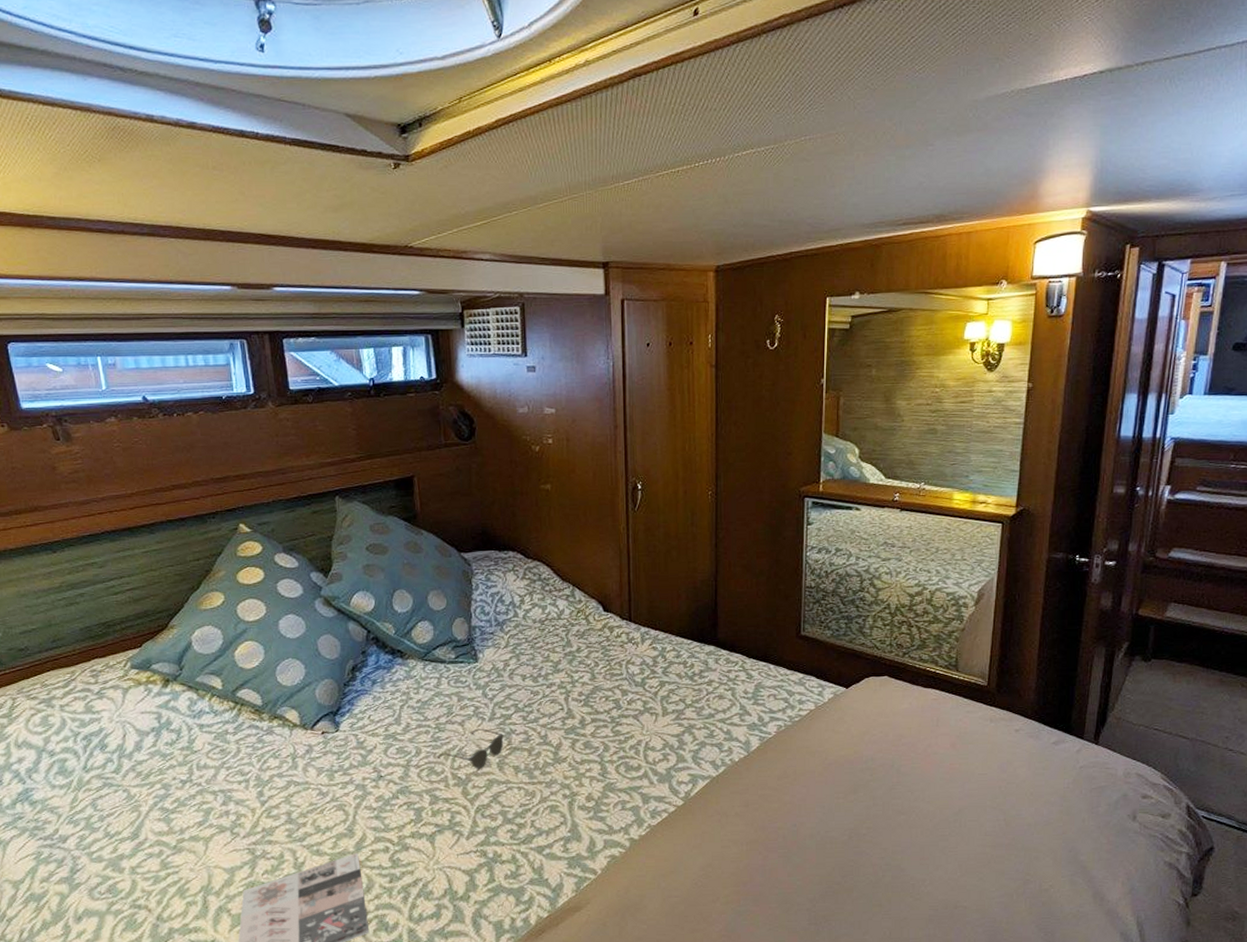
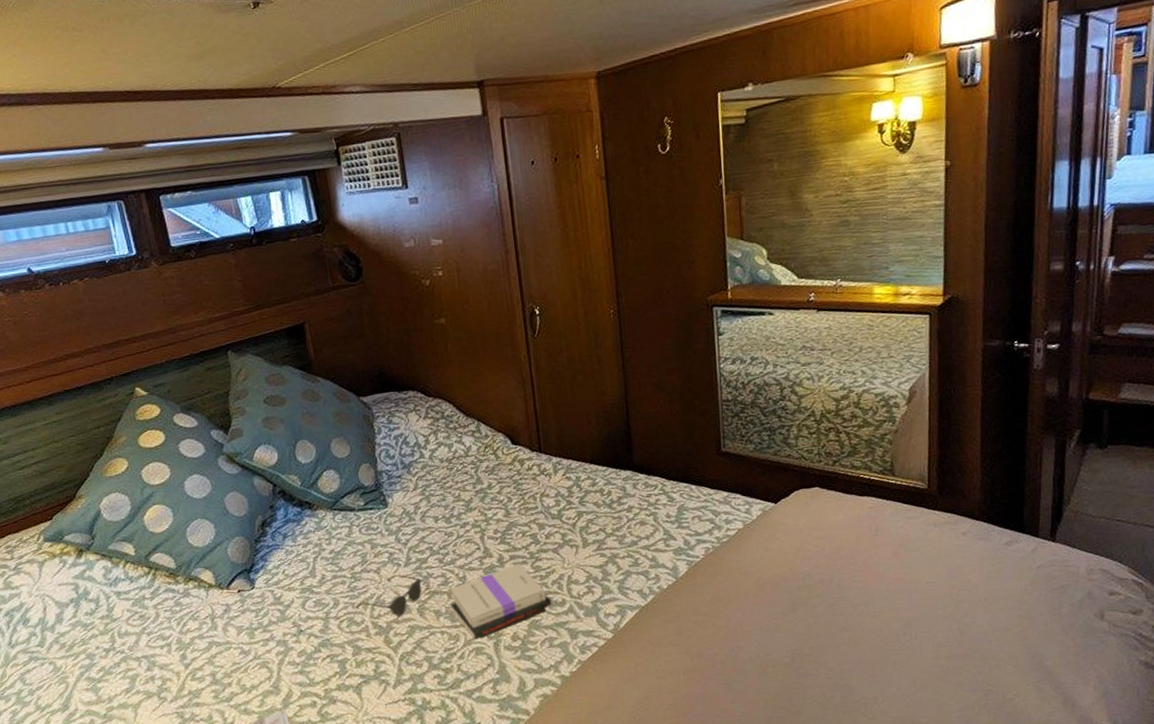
books: none [530,727,628,797] -> present [450,563,552,640]

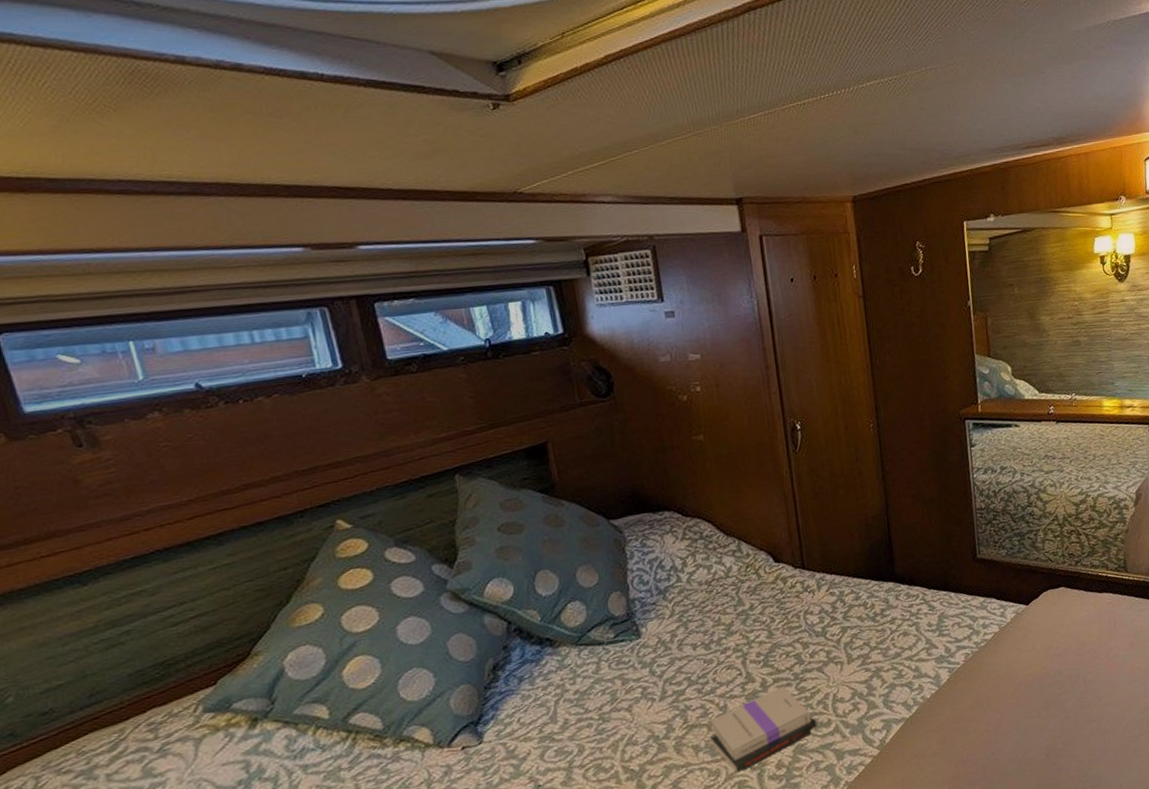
eyeglasses: present [356,574,422,616] -> none [604,710,679,757]

